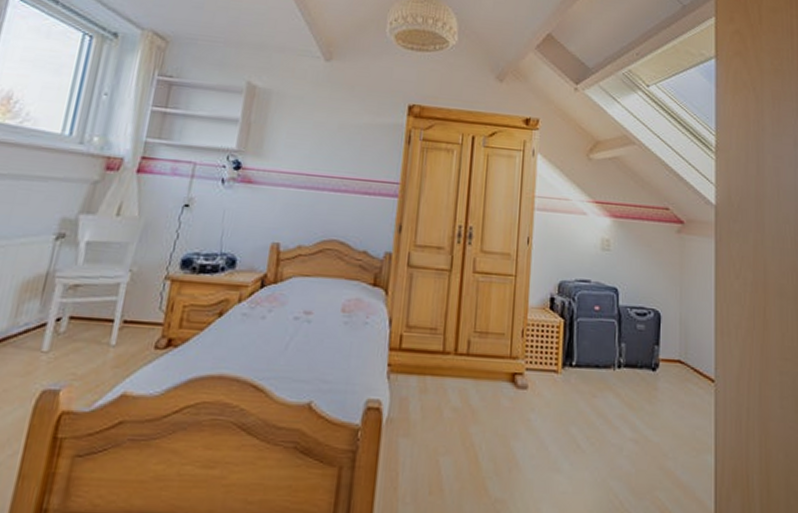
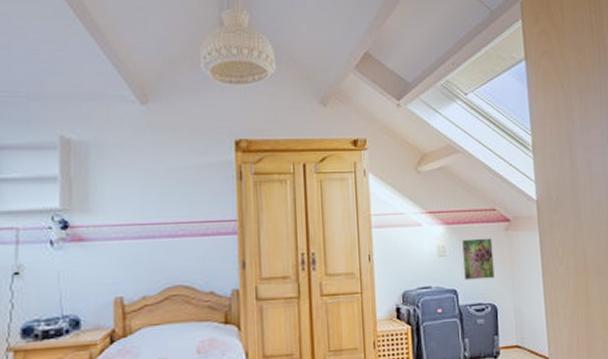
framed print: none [625,235,662,282] -> present [460,237,495,281]

